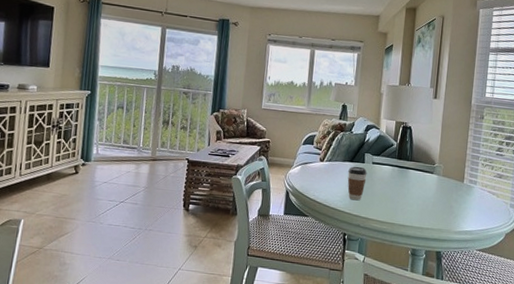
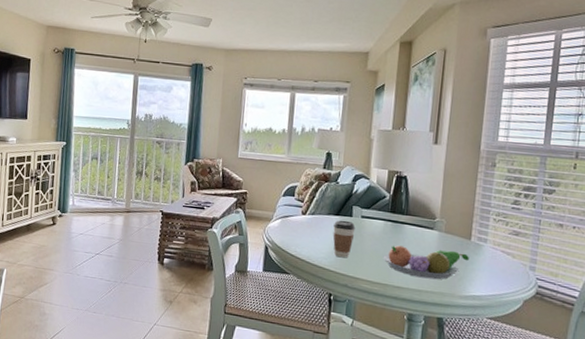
fruit bowl: none [390,188,462,218] -> present [383,245,469,280]

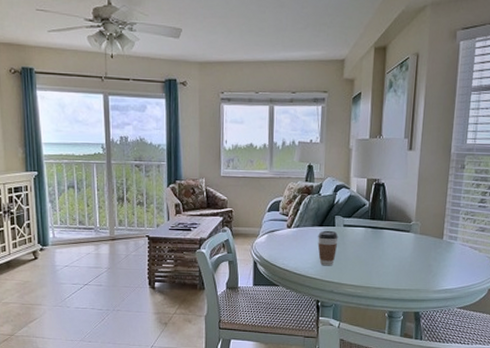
fruit bowl: present [383,245,469,280] -> none [364,250,442,278]

